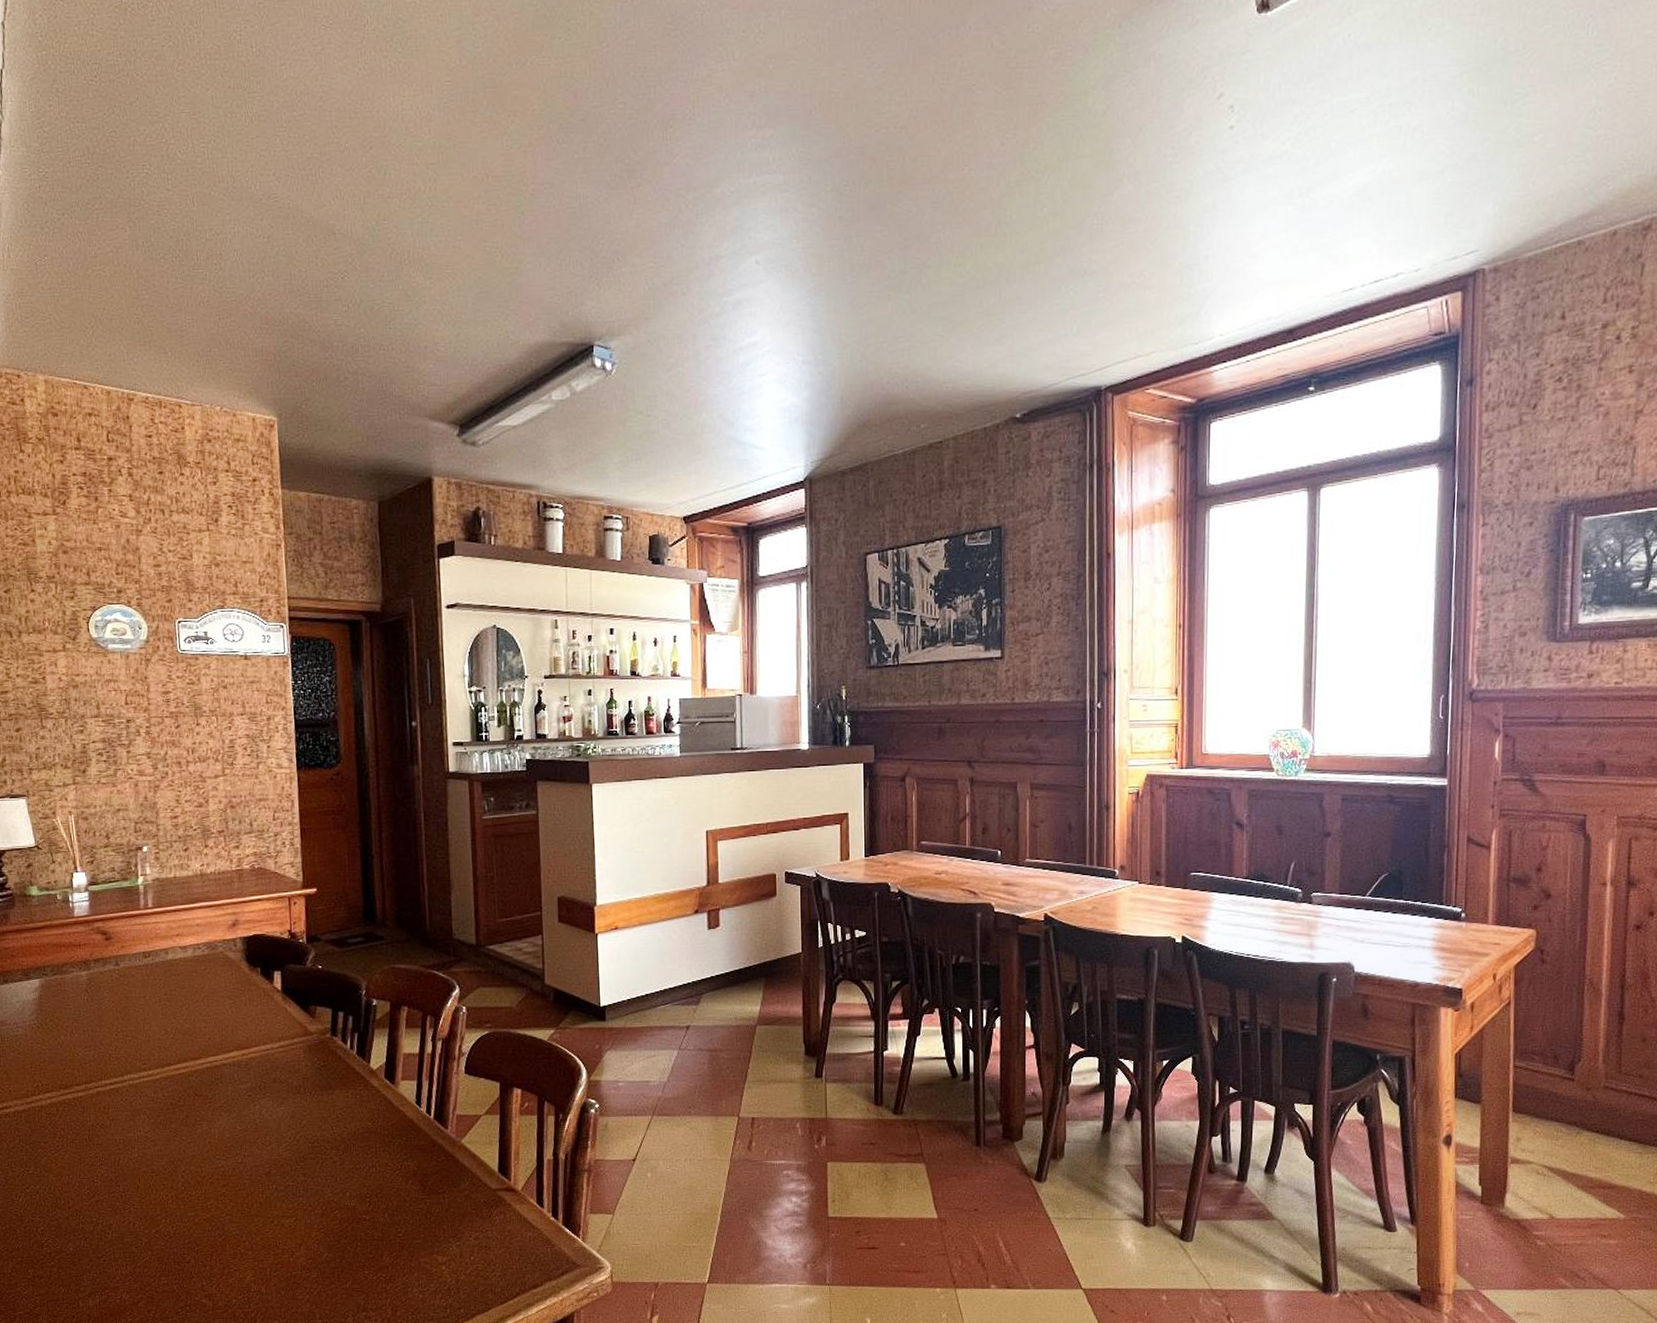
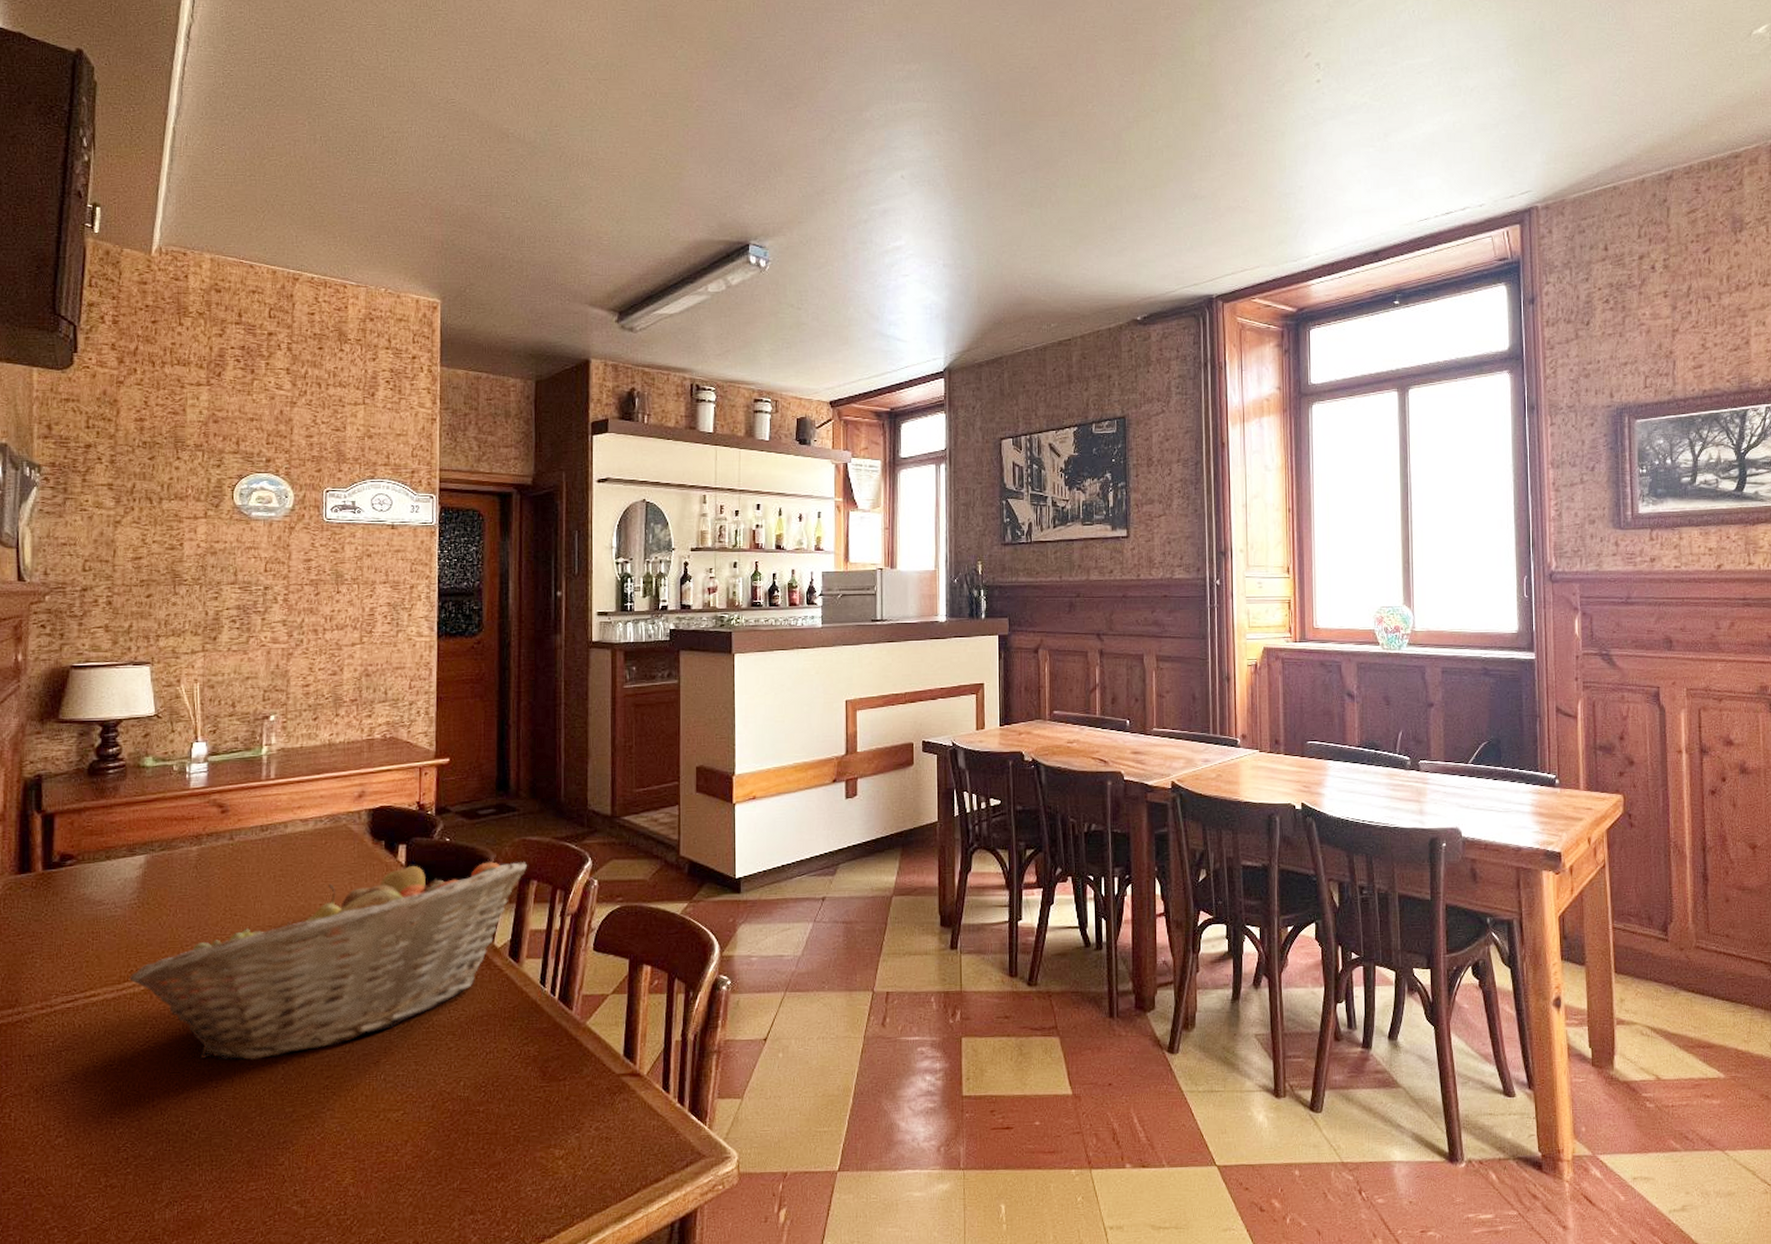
fruit basket: none [35,988,397,1169] -> present [128,861,527,1061]
apple: none [258,992,302,1018] -> present [380,866,426,894]

